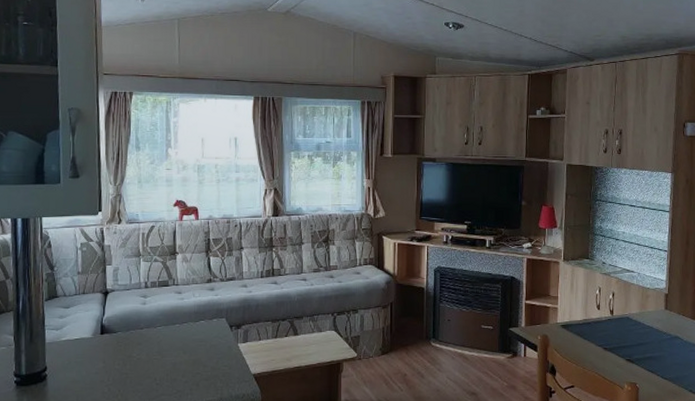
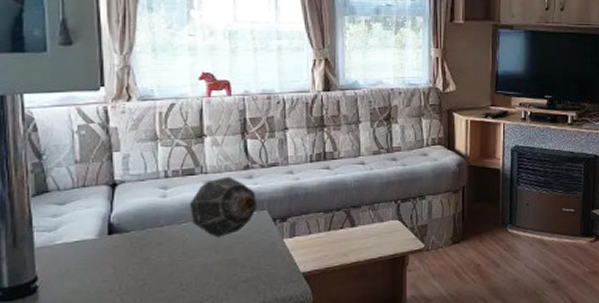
grenade: none [163,288,218,340] -> present [189,176,258,237]

